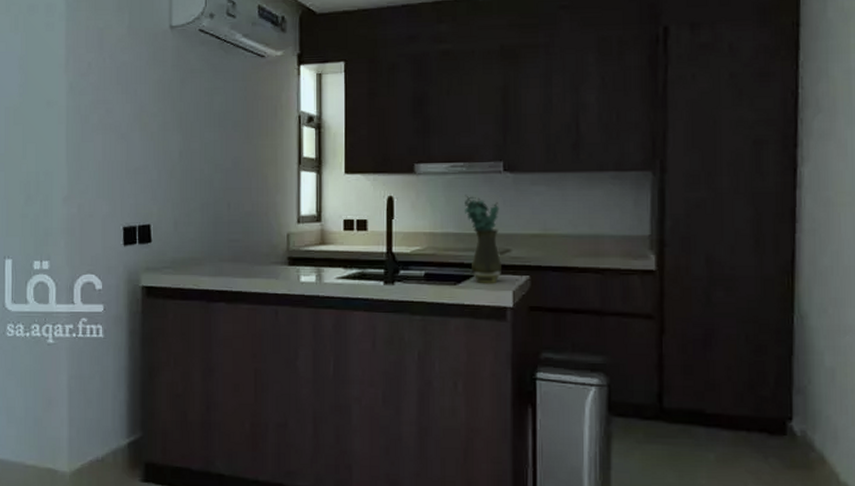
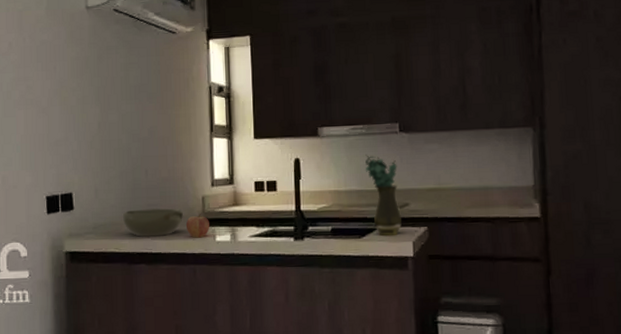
bowl: none [202,245,266,274] -> present [122,208,183,237]
fruit: none [270,252,295,278] -> present [186,214,210,238]

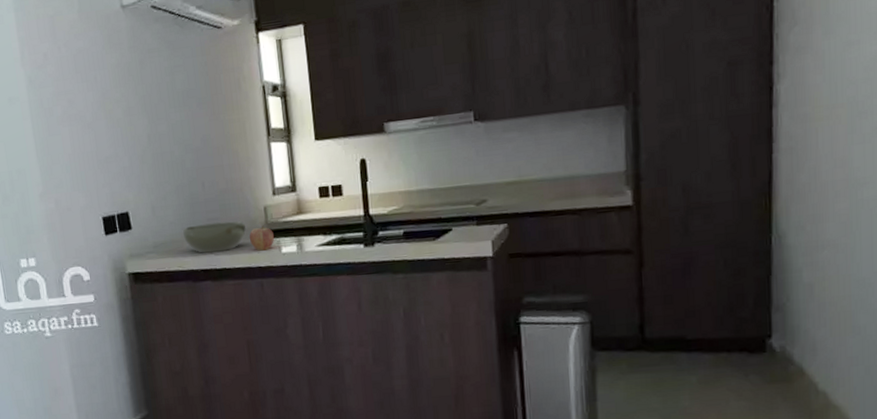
vase: present [365,155,403,237] -> none [437,149,480,237]

